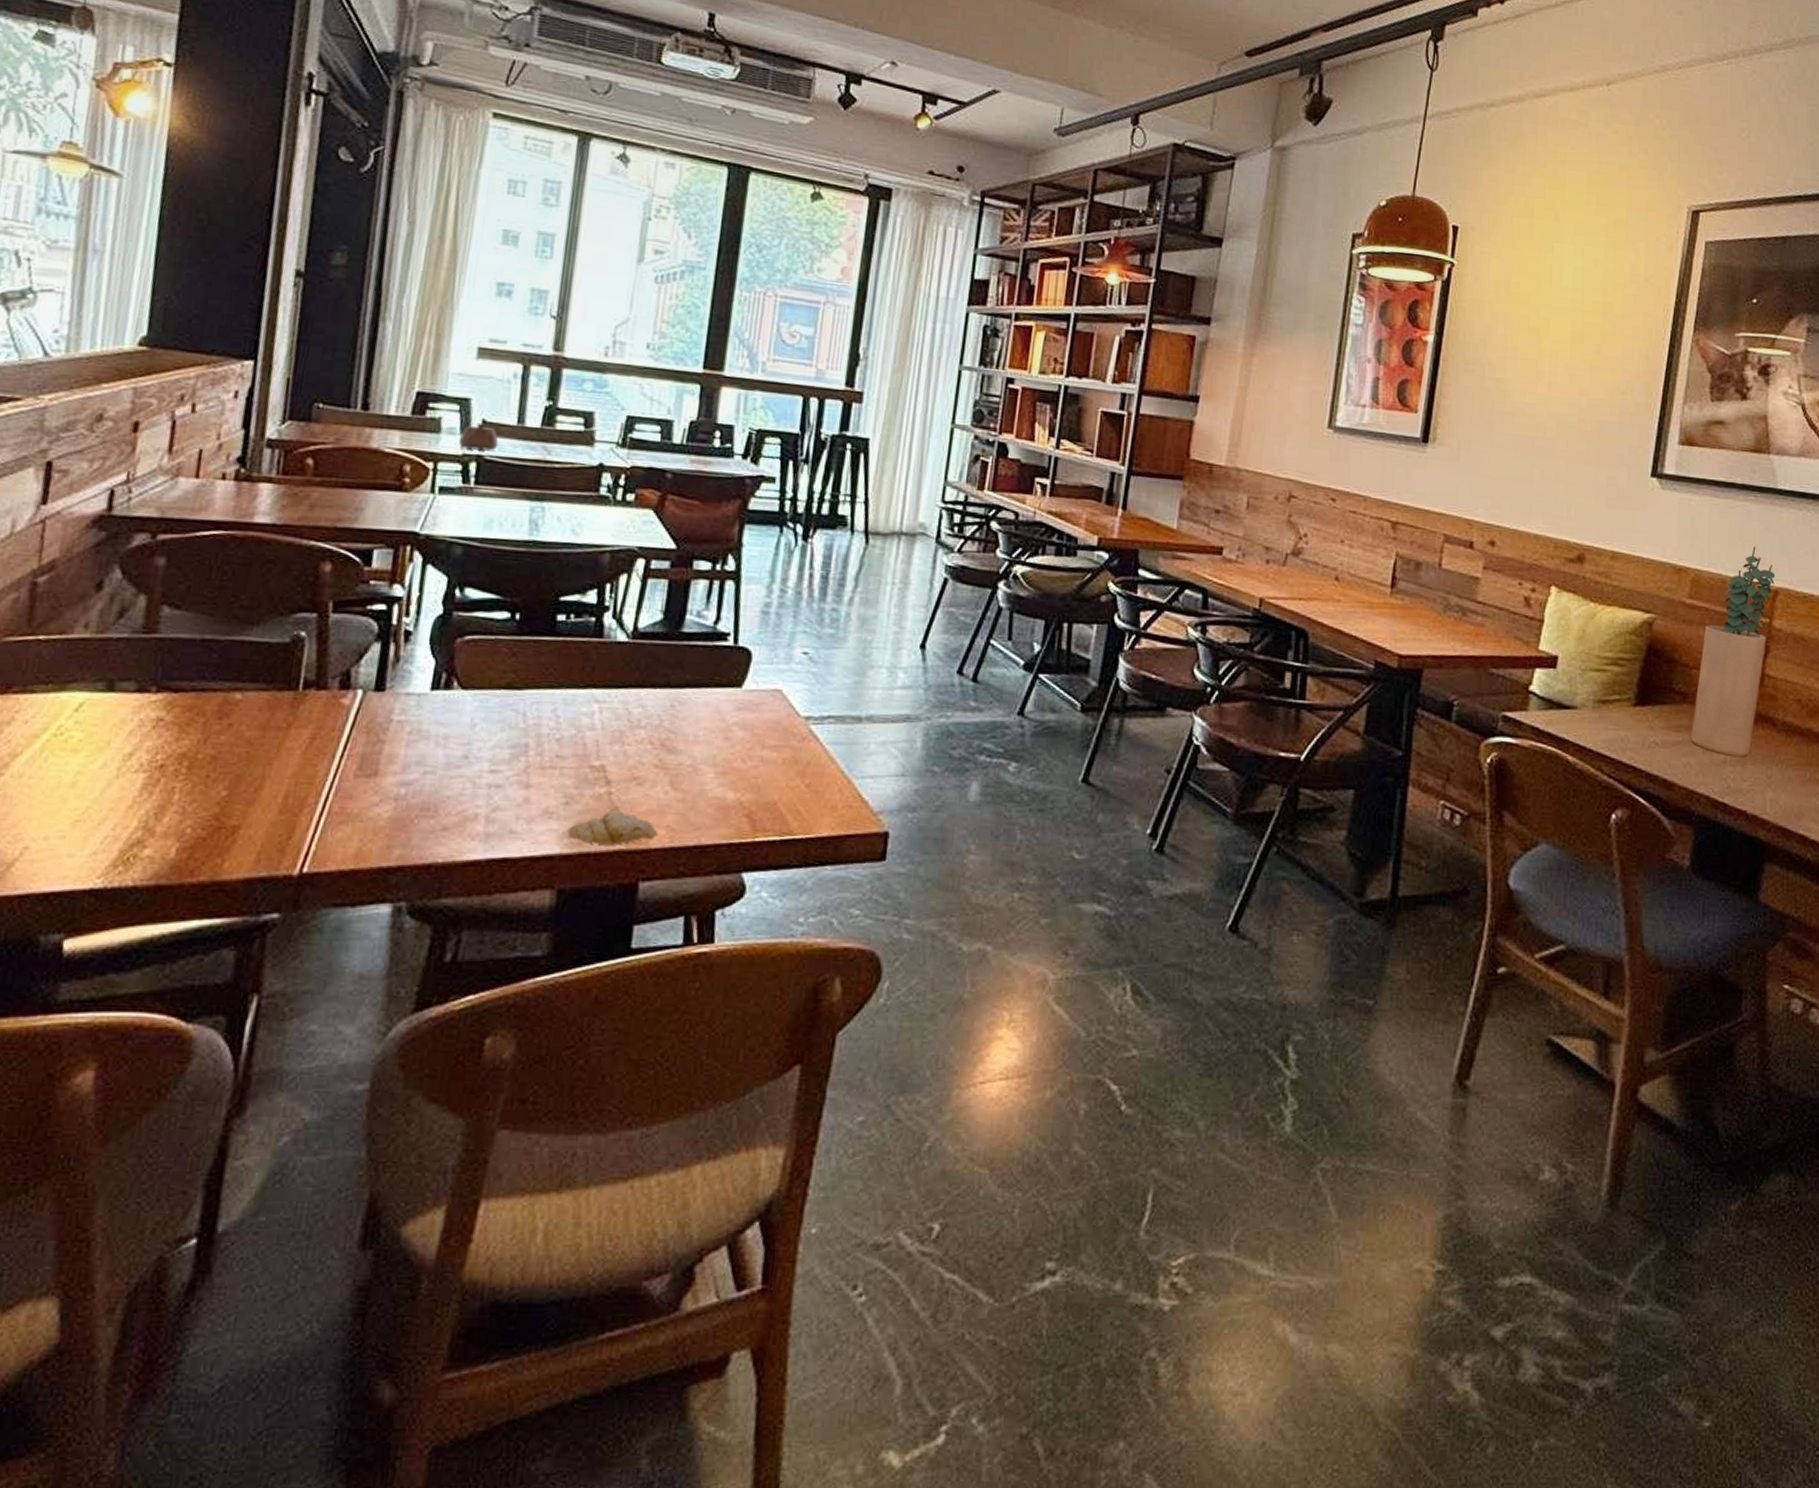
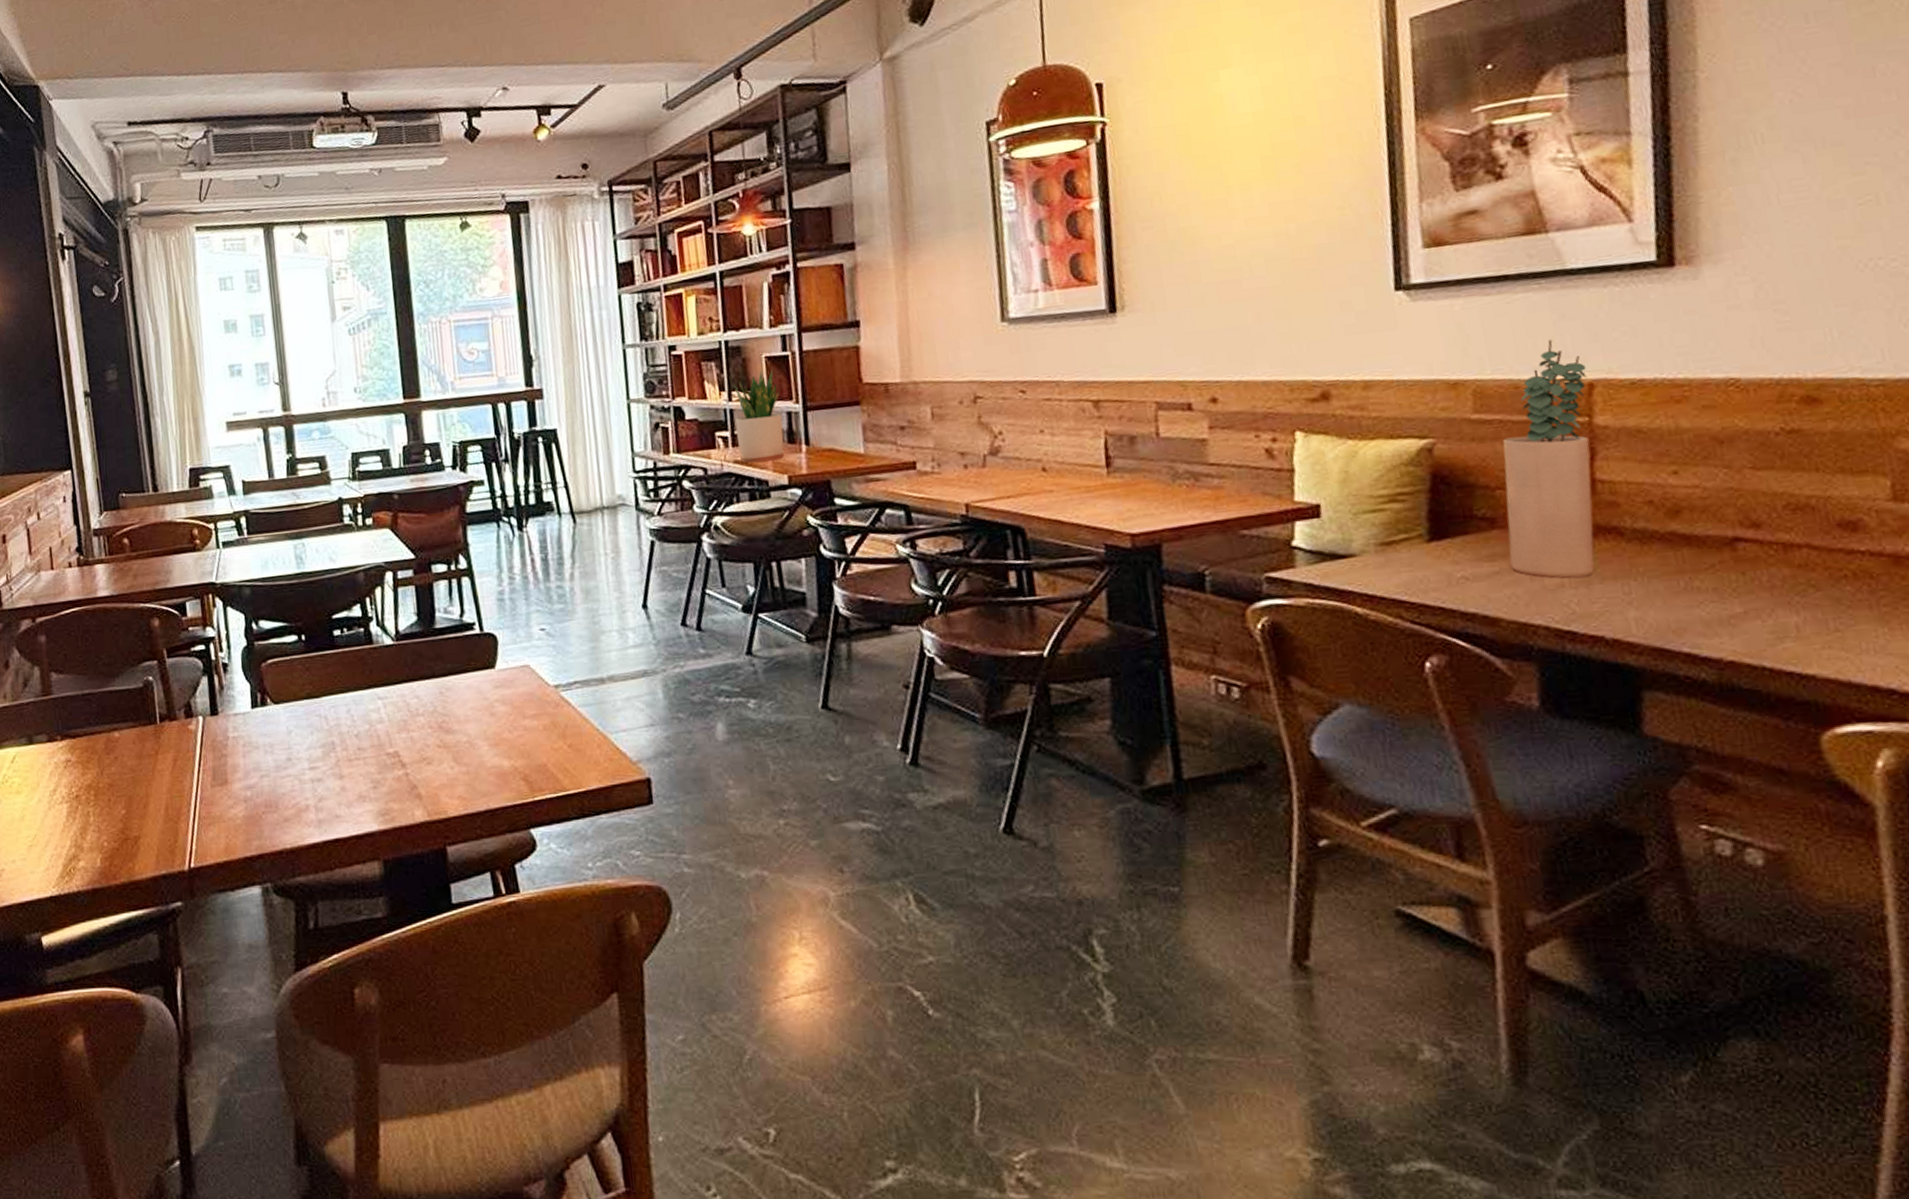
sugar bowl: present [459,422,499,451] -> none [229,483,258,508]
pastry: present [567,811,658,845] -> none [380,788,453,819]
planter: none [1055,425,1109,519] -> present [734,371,785,464]

